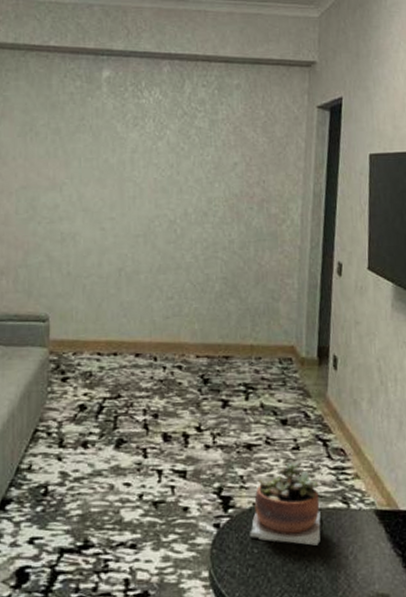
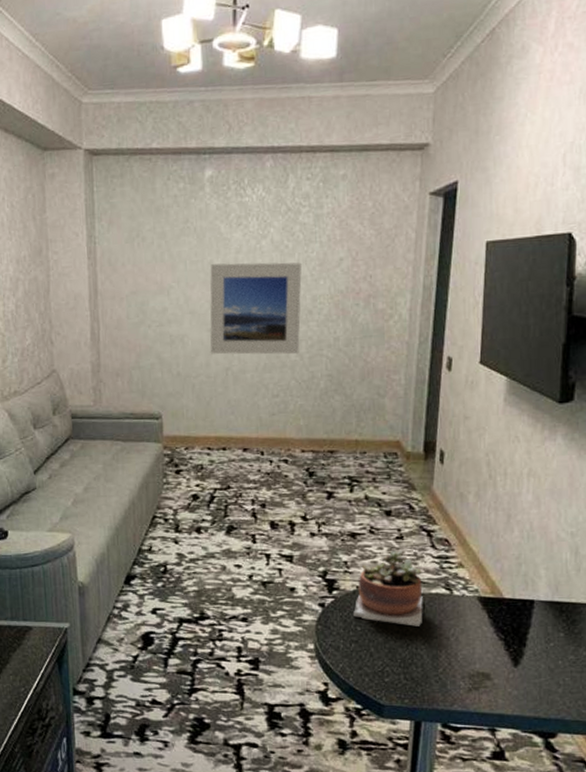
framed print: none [102,162,197,256] -> present [210,262,302,355]

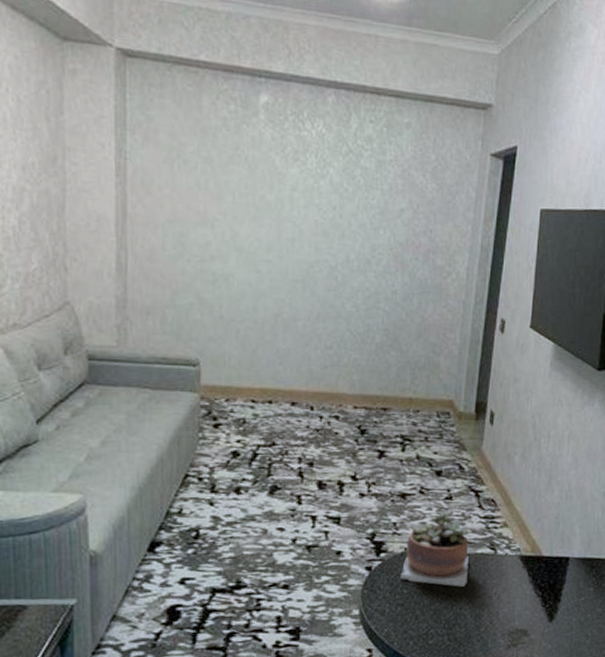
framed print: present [210,262,302,355] -> none [258,199,361,305]

